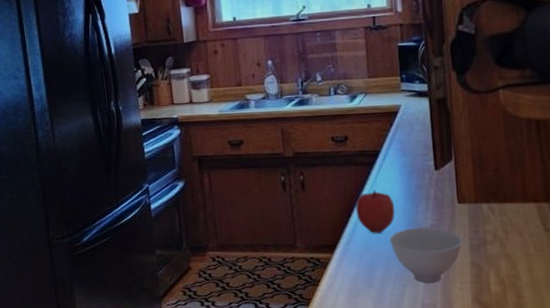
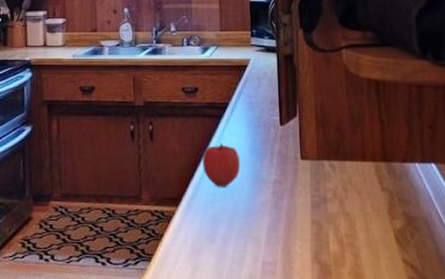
bowl: present [390,227,463,283] -> none [234,183,304,240]

